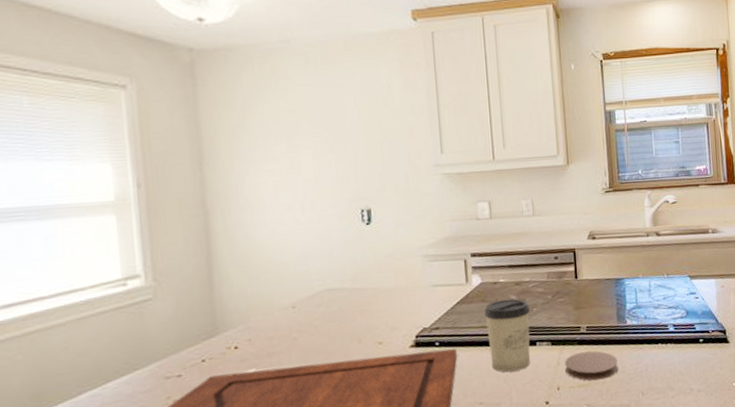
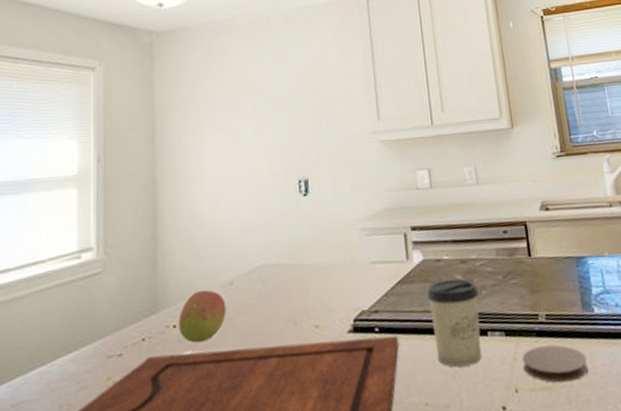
fruit: none [240,313,290,362] -> present [178,290,226,343]

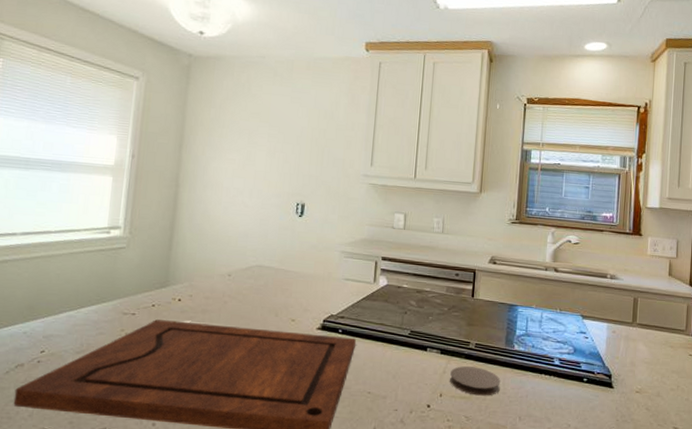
fruit: present [178,290,226,343] -> none [183,276,223,316]
cup: present [427,278,482,368] -> none [384,303,426,371]

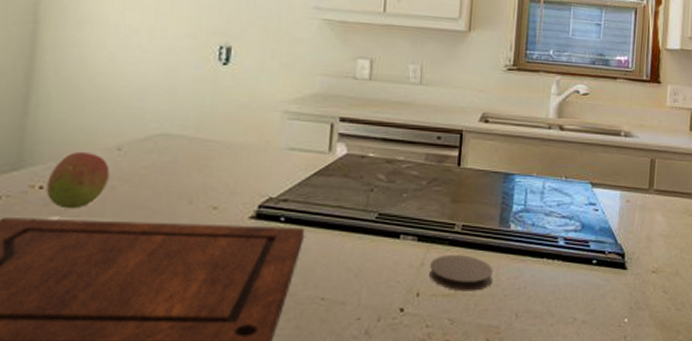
fruit: none [183,276,223,316] -> present [46,152,110,209]

